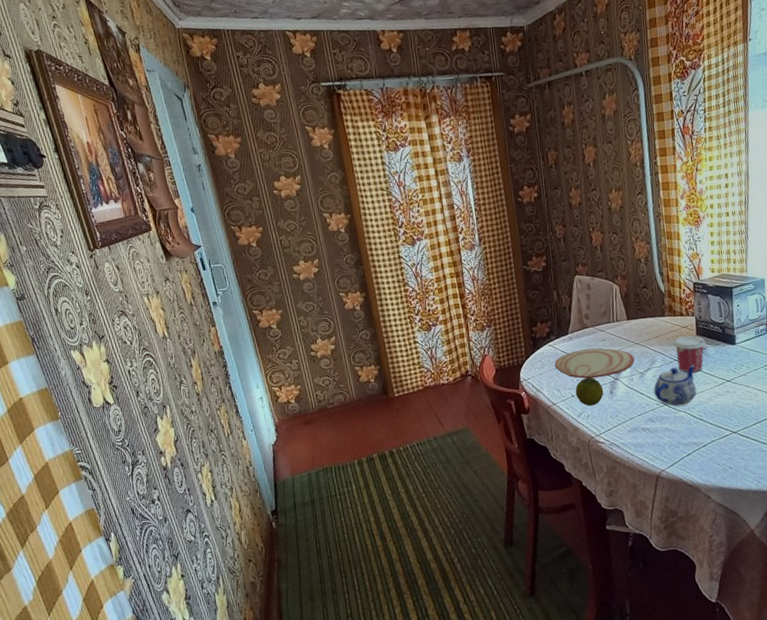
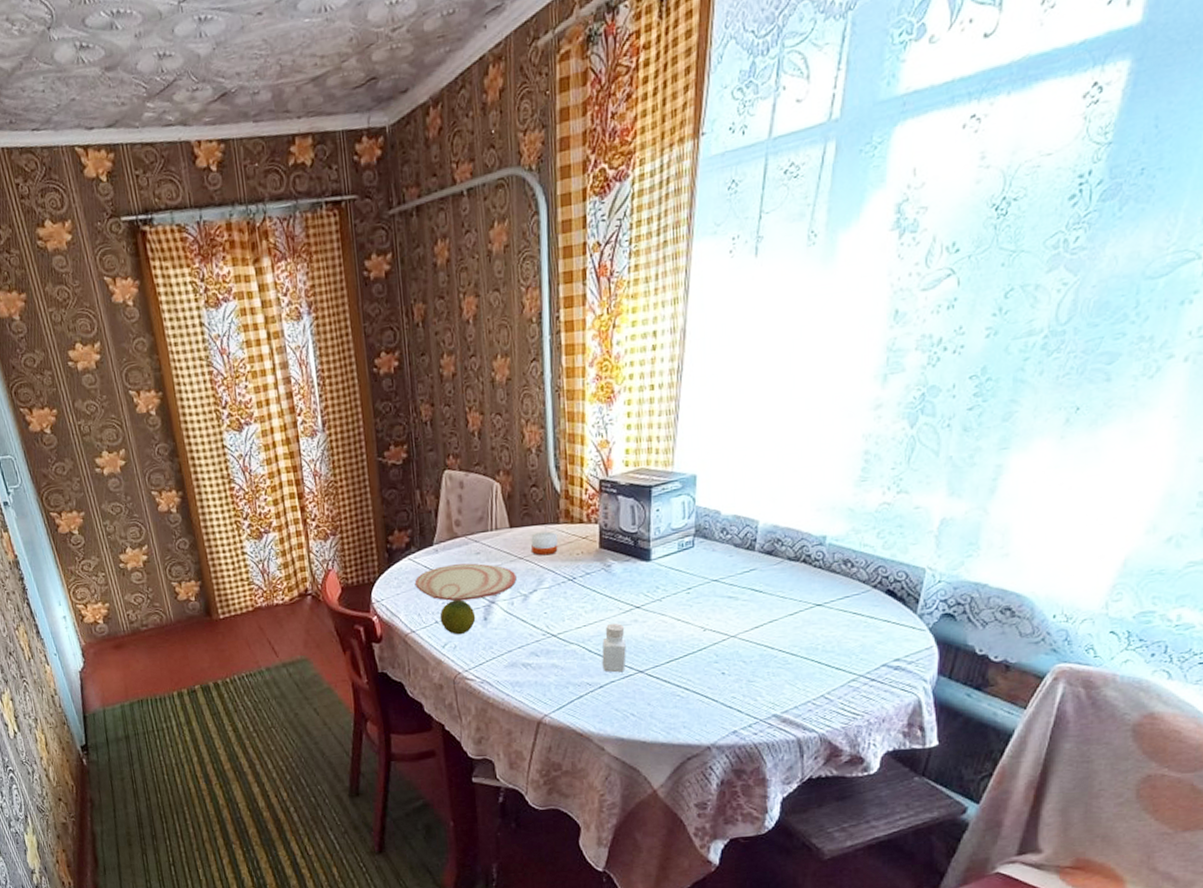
candle: none [644,319,665,342] -> present [531,527,558,556]
teapot: present [653,364,697,406] -> none [539,586,596,638]
cup: present [673,335,706,372] -> none [568,548,611,596]
pepper shaker: none [703,394,723,434] -> present [602,623,626,673]

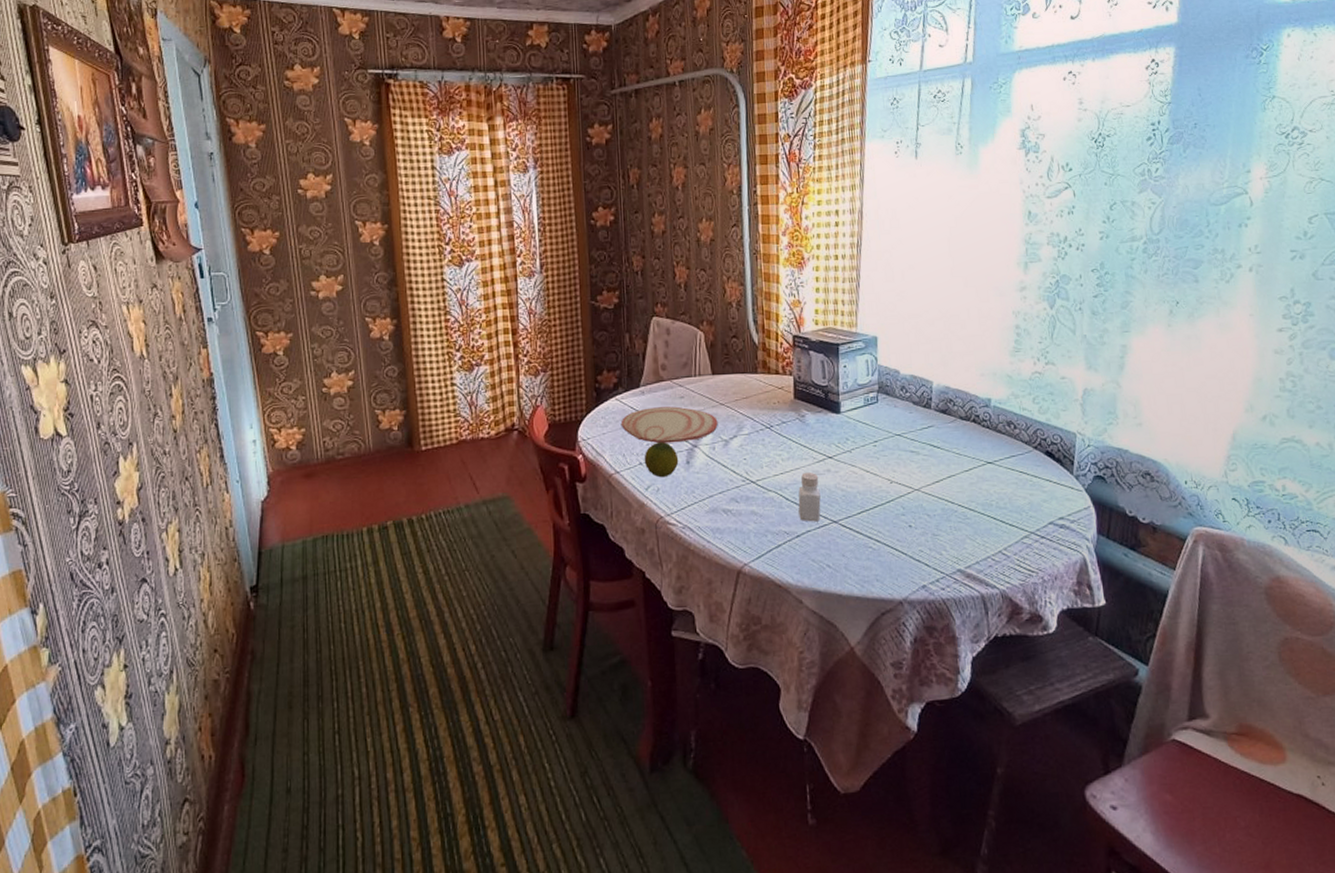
candle: present [531,527,558,556] -> none [731,376,756,403]

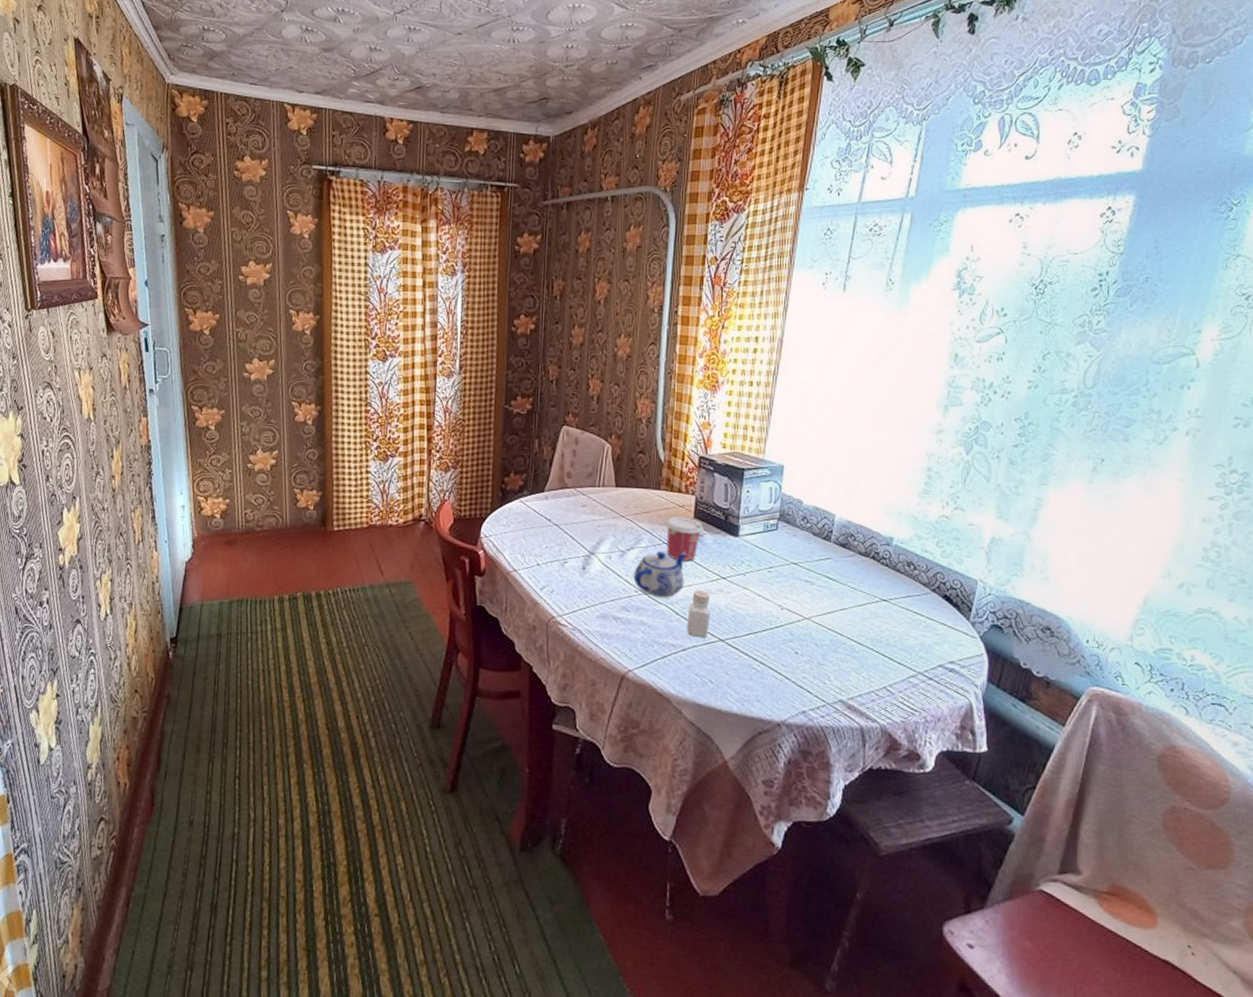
plate: present [620,406,718,444] -> none [522,512,617,549]
fruit: present [644,442,679,478] -> none [541,546,575,580]
teapot: none [739,434,792,485] -> present [633,552,687,598]
cup: none [766,398,805,444] -> present [665,516,703,561]

